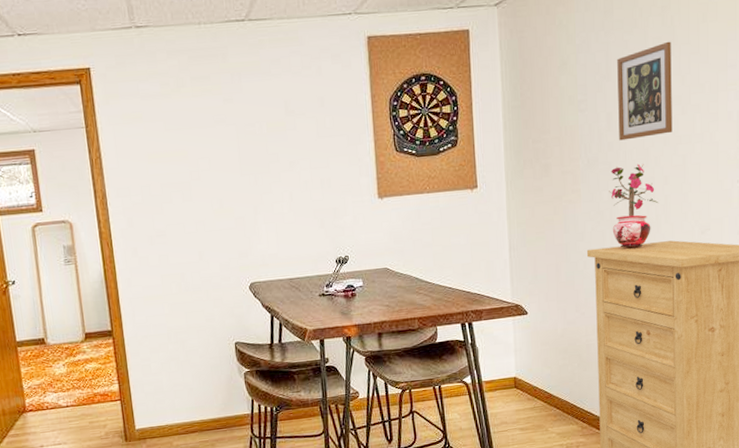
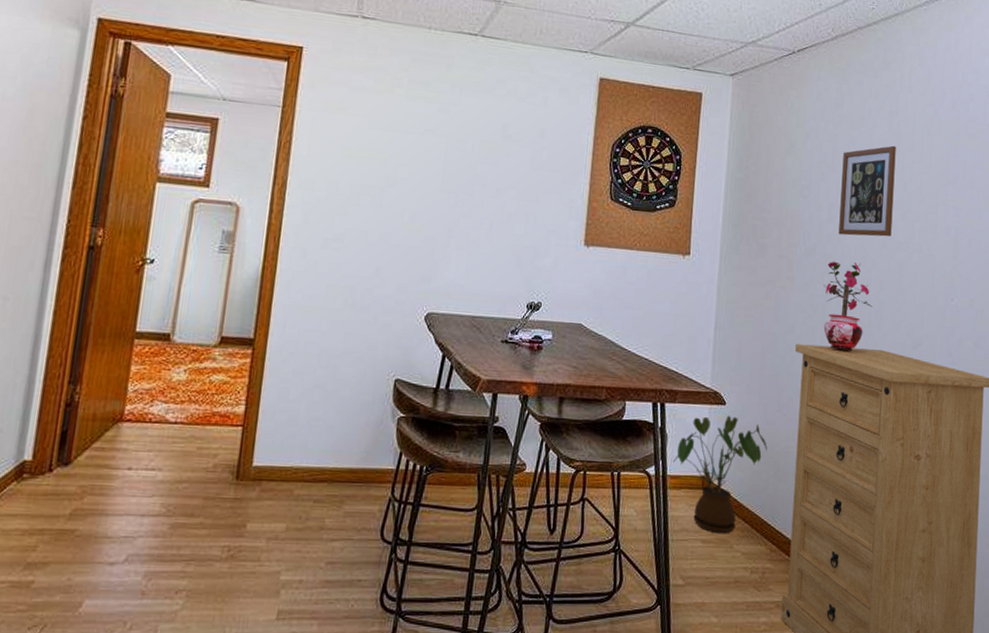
house plant: none [486,322,570,422] -> present [673,415,767,534]

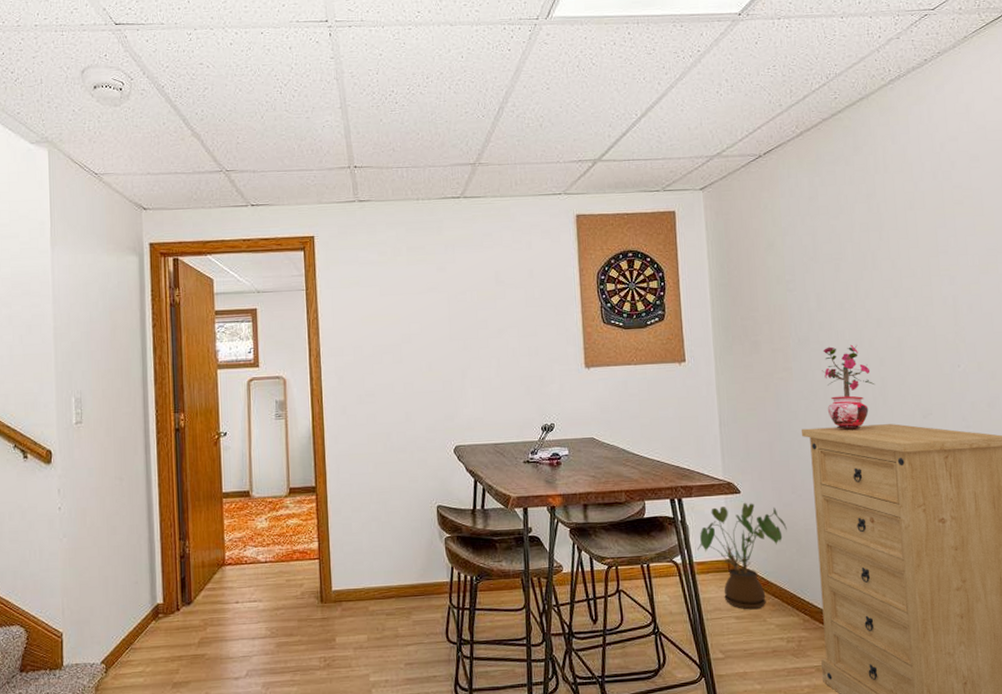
picture frame: present [838,145,896,237] -> none [824,227,886,321]

